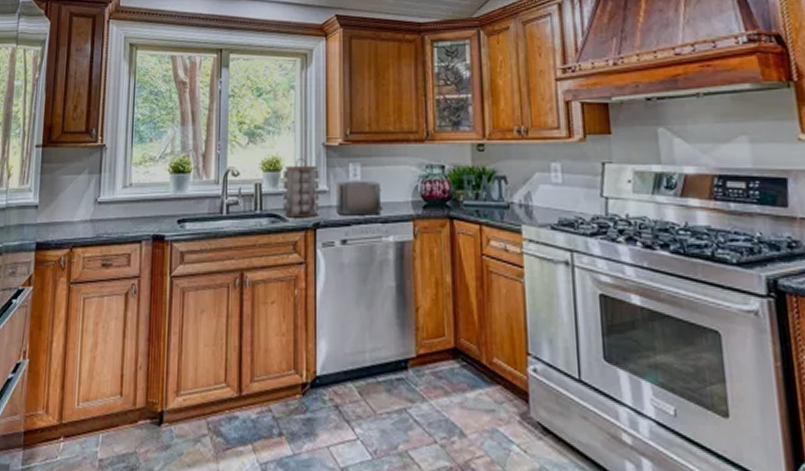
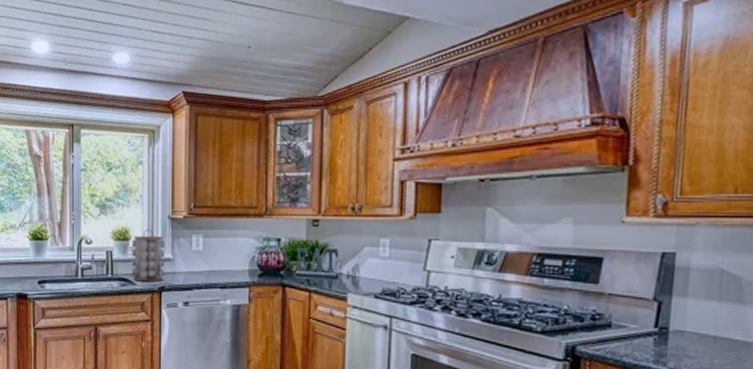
toaster: present [335,181,383,217] -> none [179,251,223,282]

